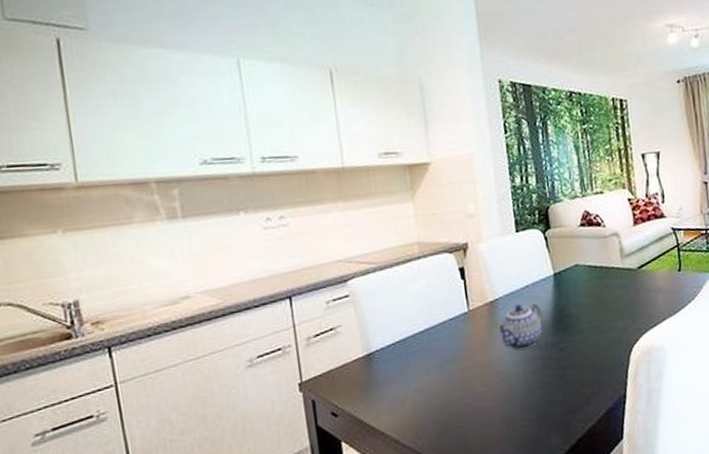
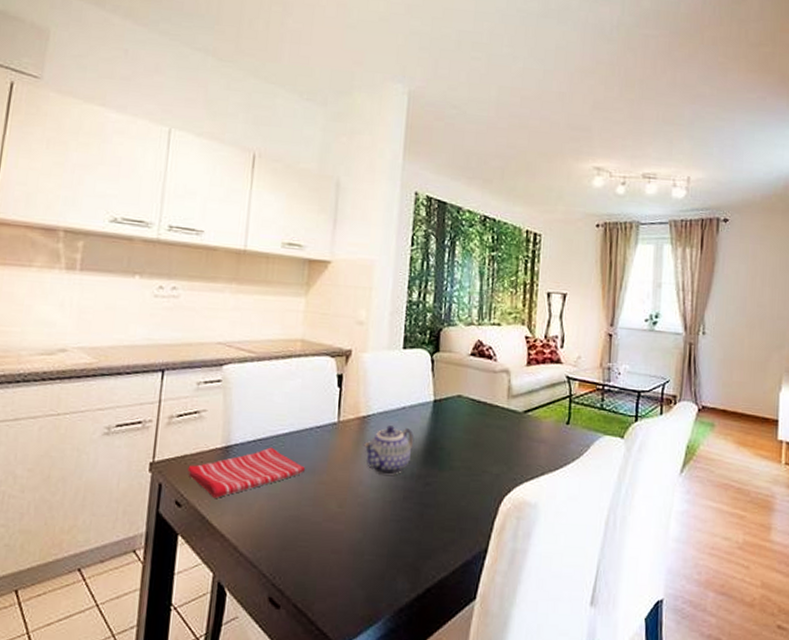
dish towel: none [336,346,447,403] -> present [187,447,306,498]

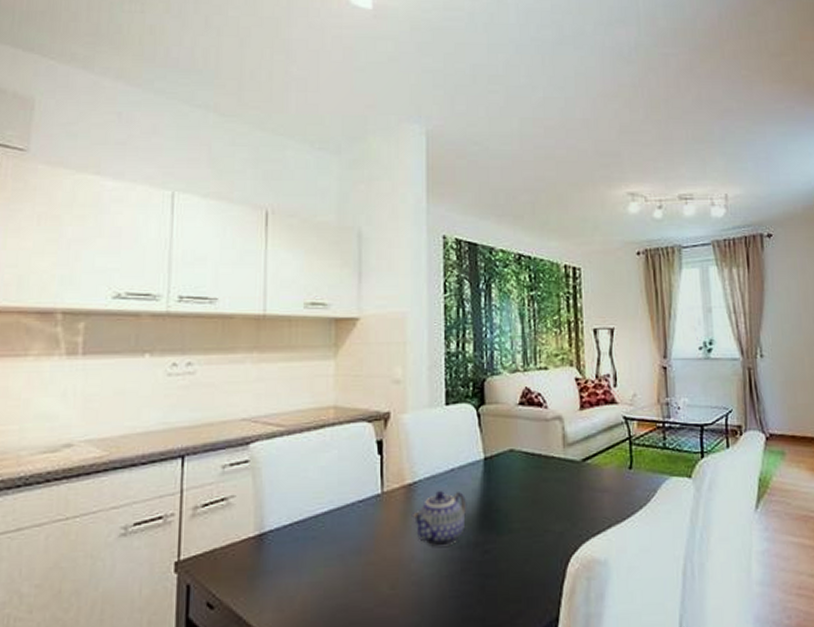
dish towel: present [187,447,306,498] -> none [218,529,351,594]

